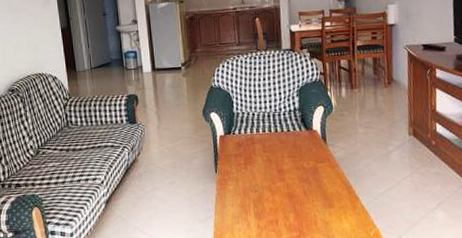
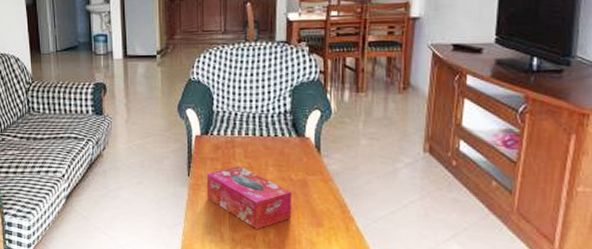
tissue box: none [232,160,307,215] -> present [207,166,292,229]

